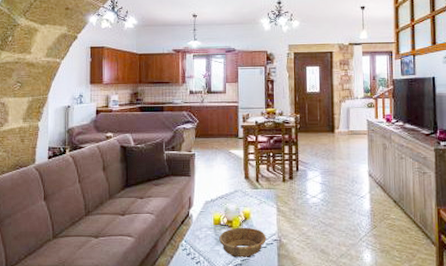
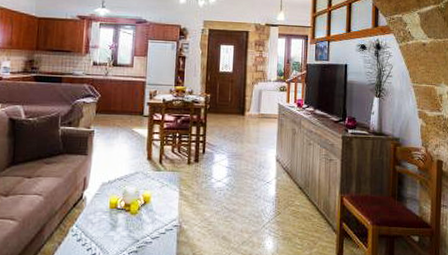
decorative bowl: present [219,227,266,258] -> none [114,211,166,244]

